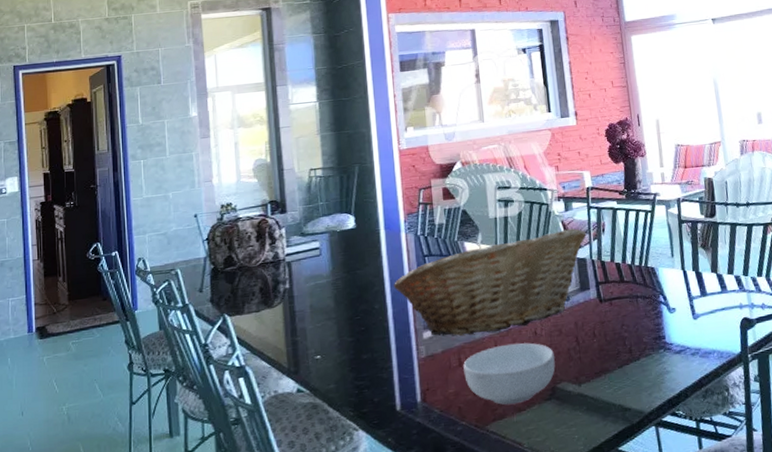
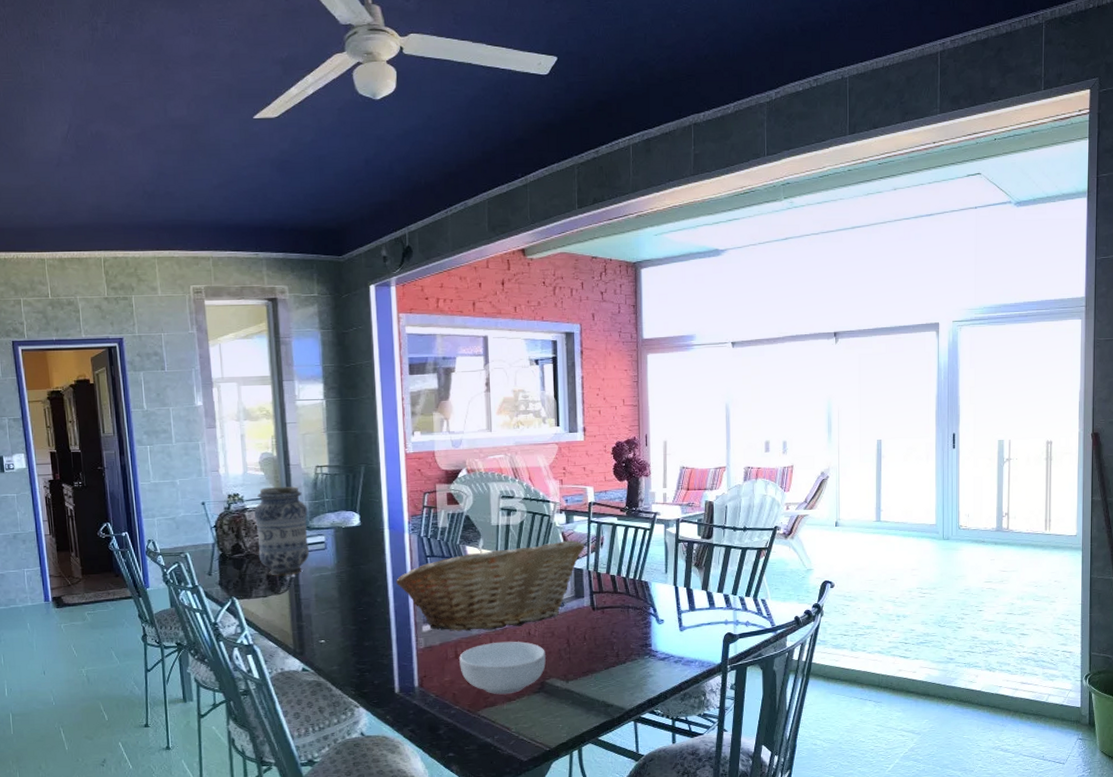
vase: none [246,191,304,288] -> present [253,486,310,576]

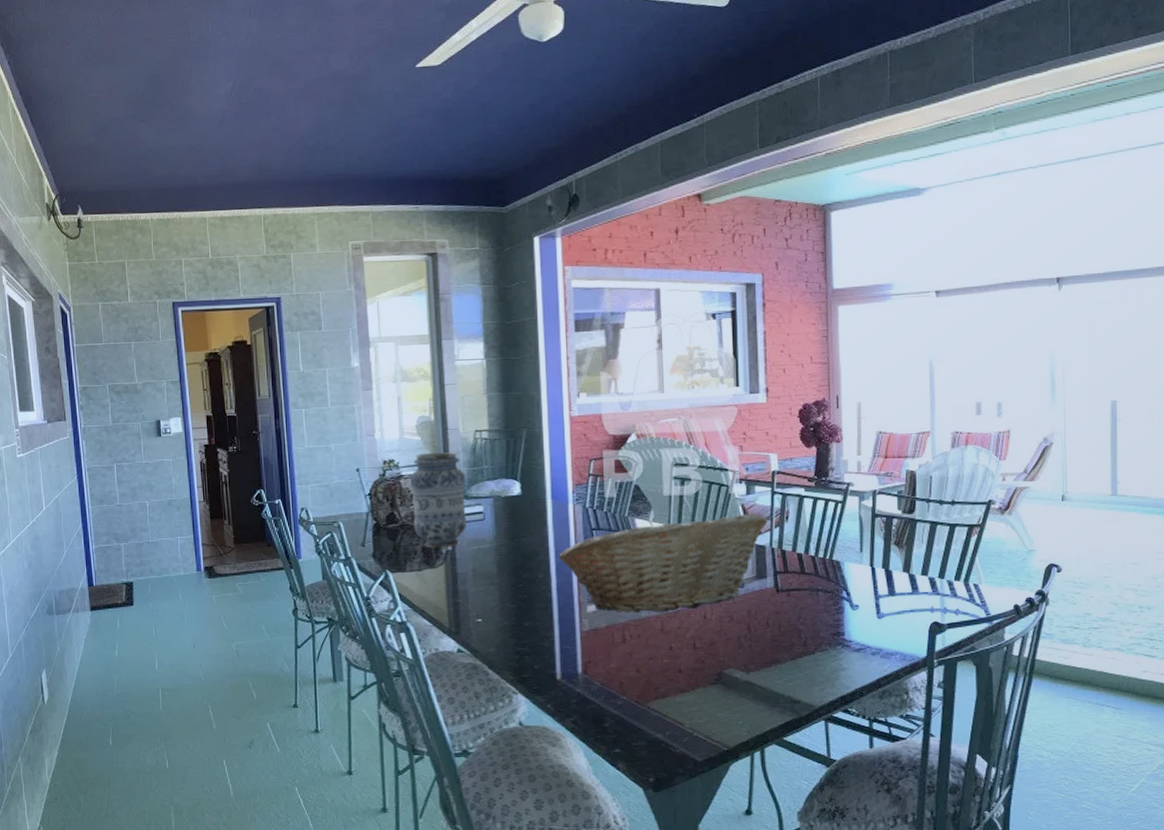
cereal bowl: present [459,641,546,695] -> none [627,625,724,685]

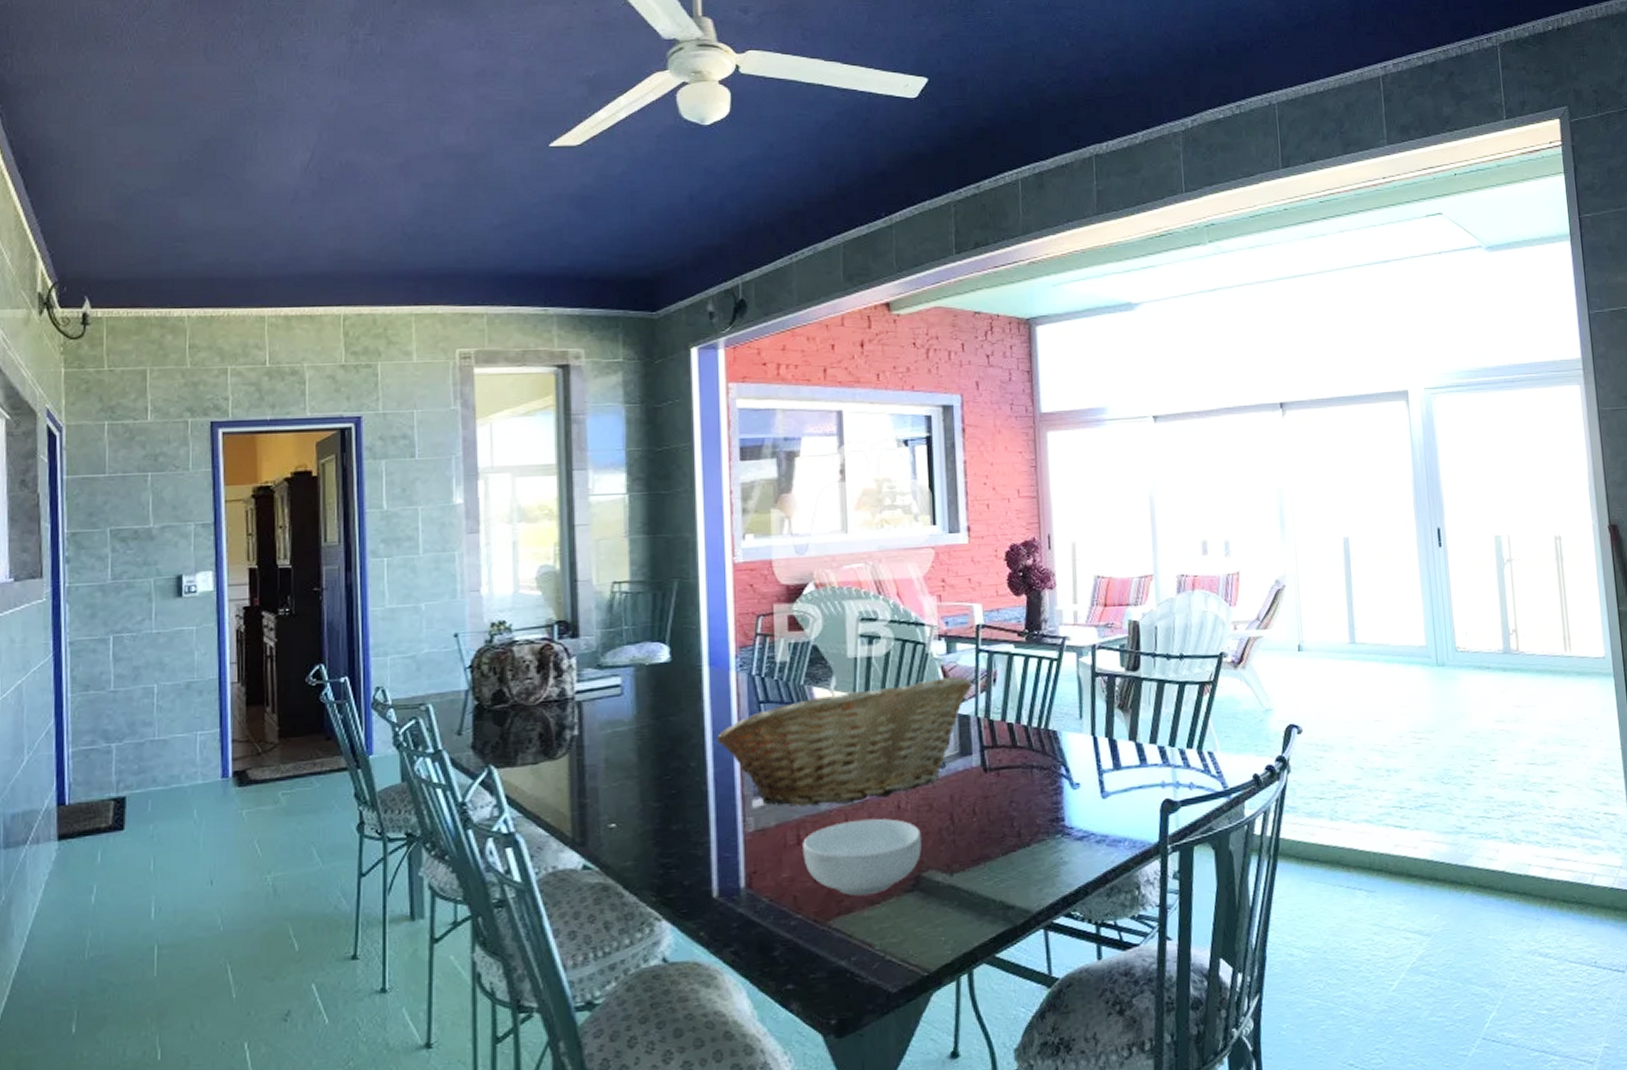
vase: present [409,452,467,549] -> none [525,610,600,734]
cereal bowl: none [627,625,724,685] -> present [803,818,922,896]

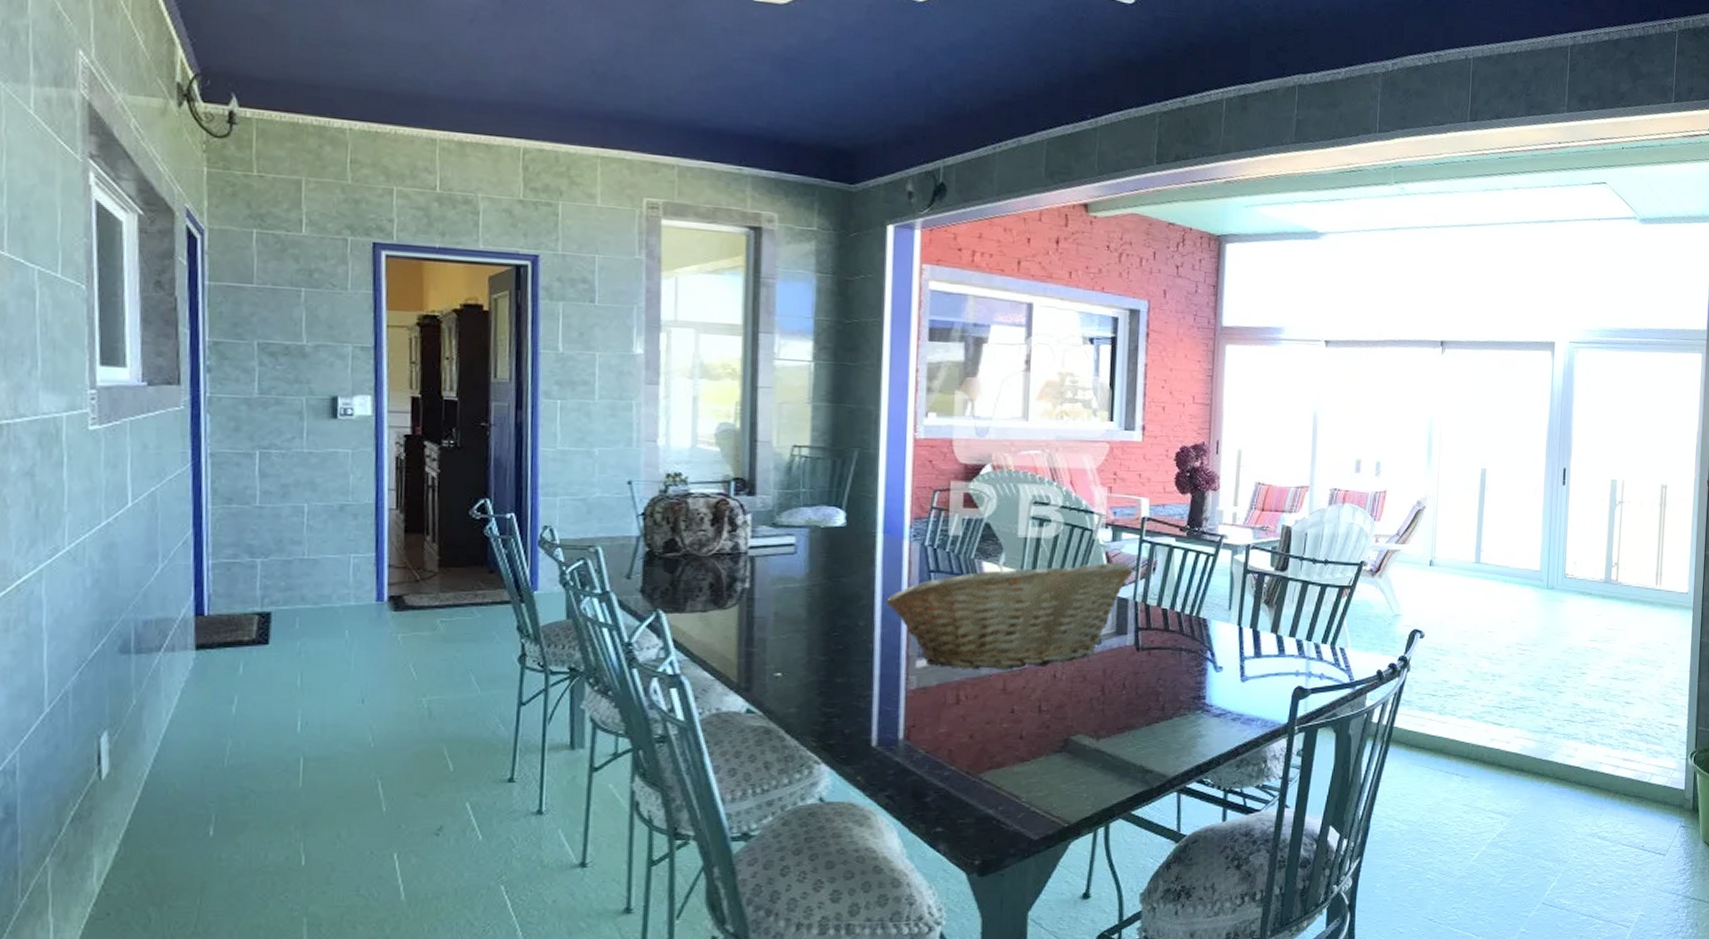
cereal bowl: present [803,818,922,896] -> none [961,685,1073,753]

